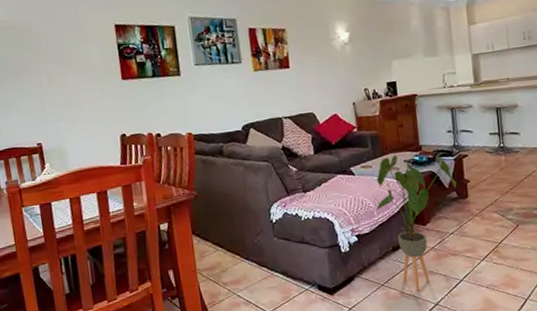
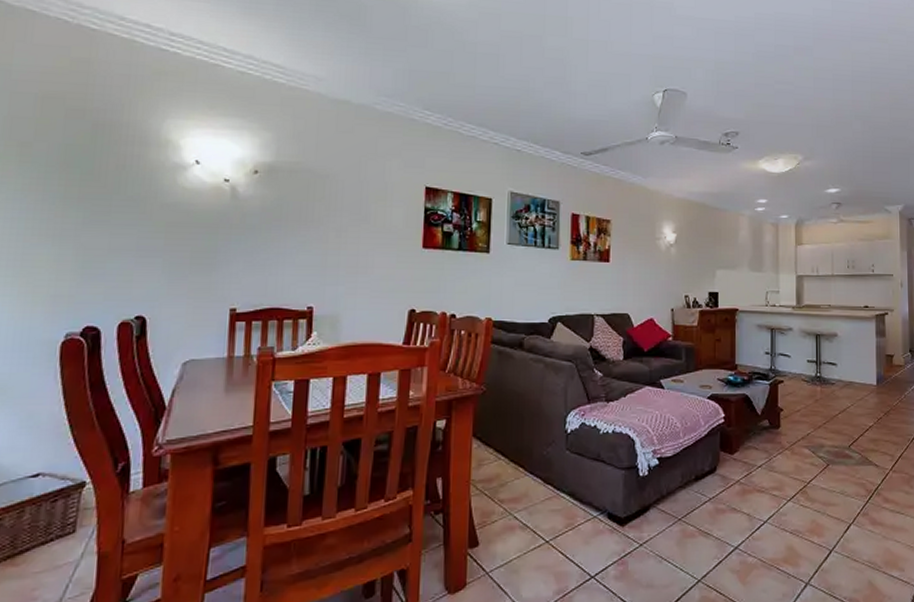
house plant: present [375,154,457,291] -> none [682,371,770,530]

